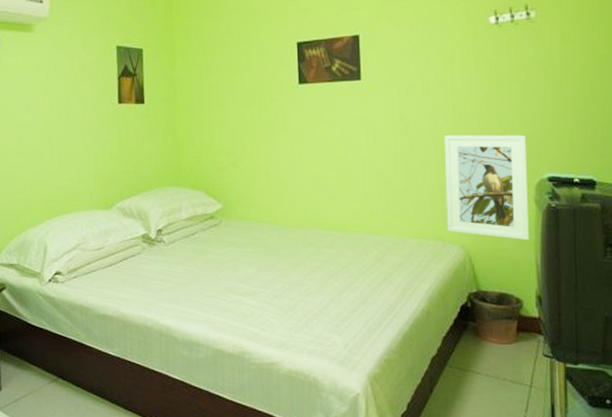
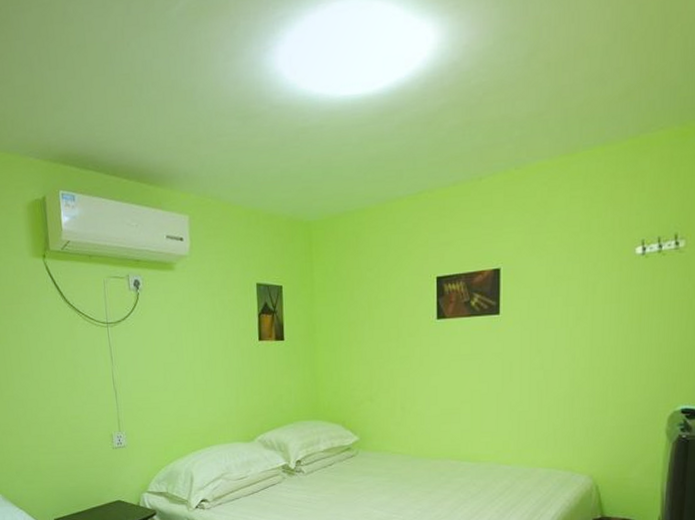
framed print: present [444,134,529,241] -> none [576,367,664,470]

